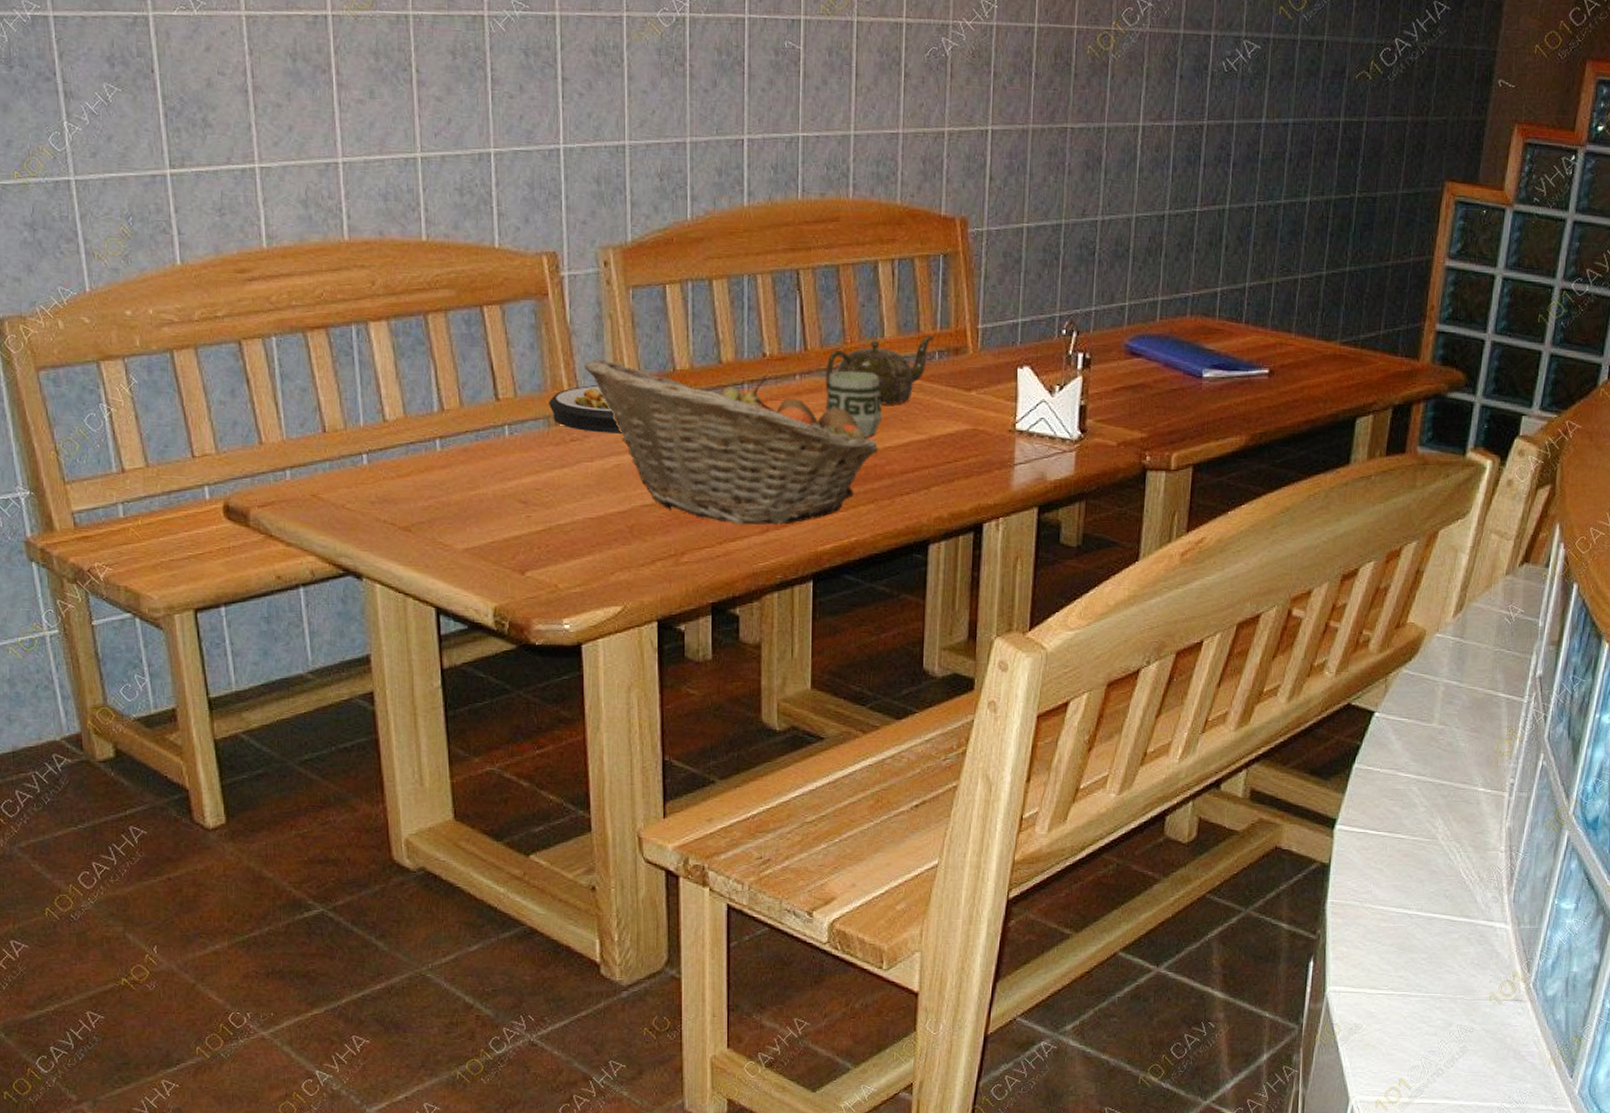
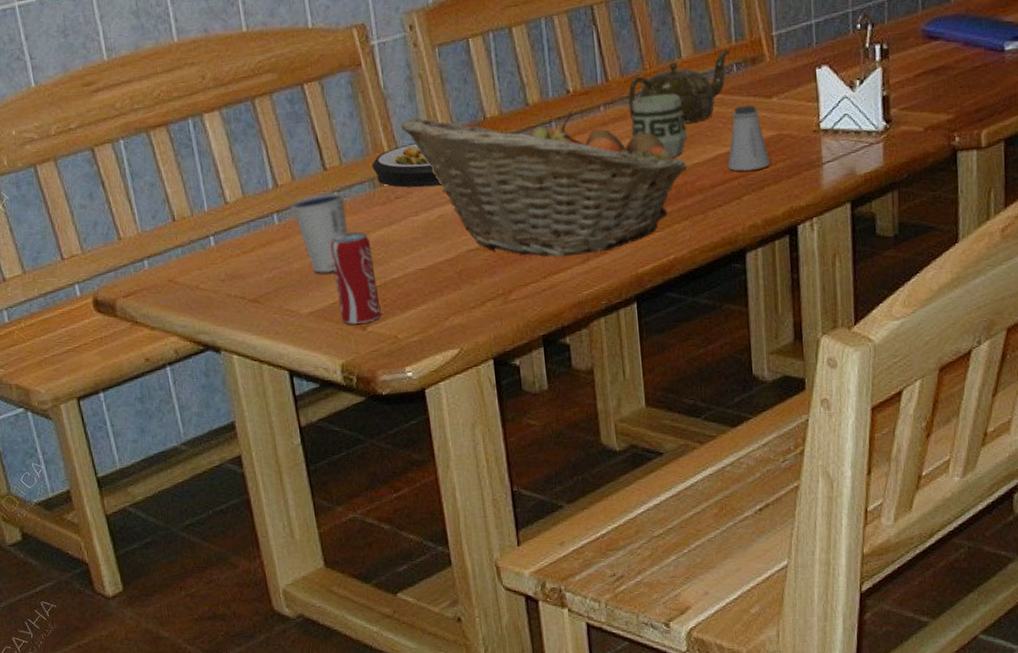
dixie cup: none [455,424,517,509] -> present [290,192,347,273]
beverage can: none [494,468,542,567] -> present [329,231,381,324]
saltshaker: none [919,395,963,462] -> present [727,105,771,171]

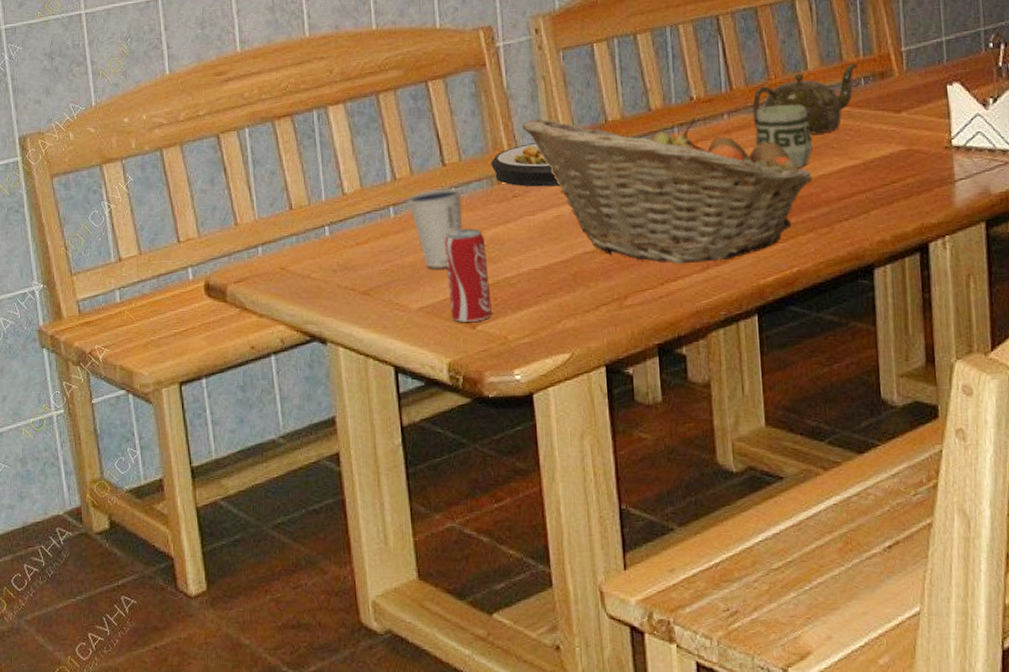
saltshaker: present [727,105,771,171] -> none [854,118,900,185]

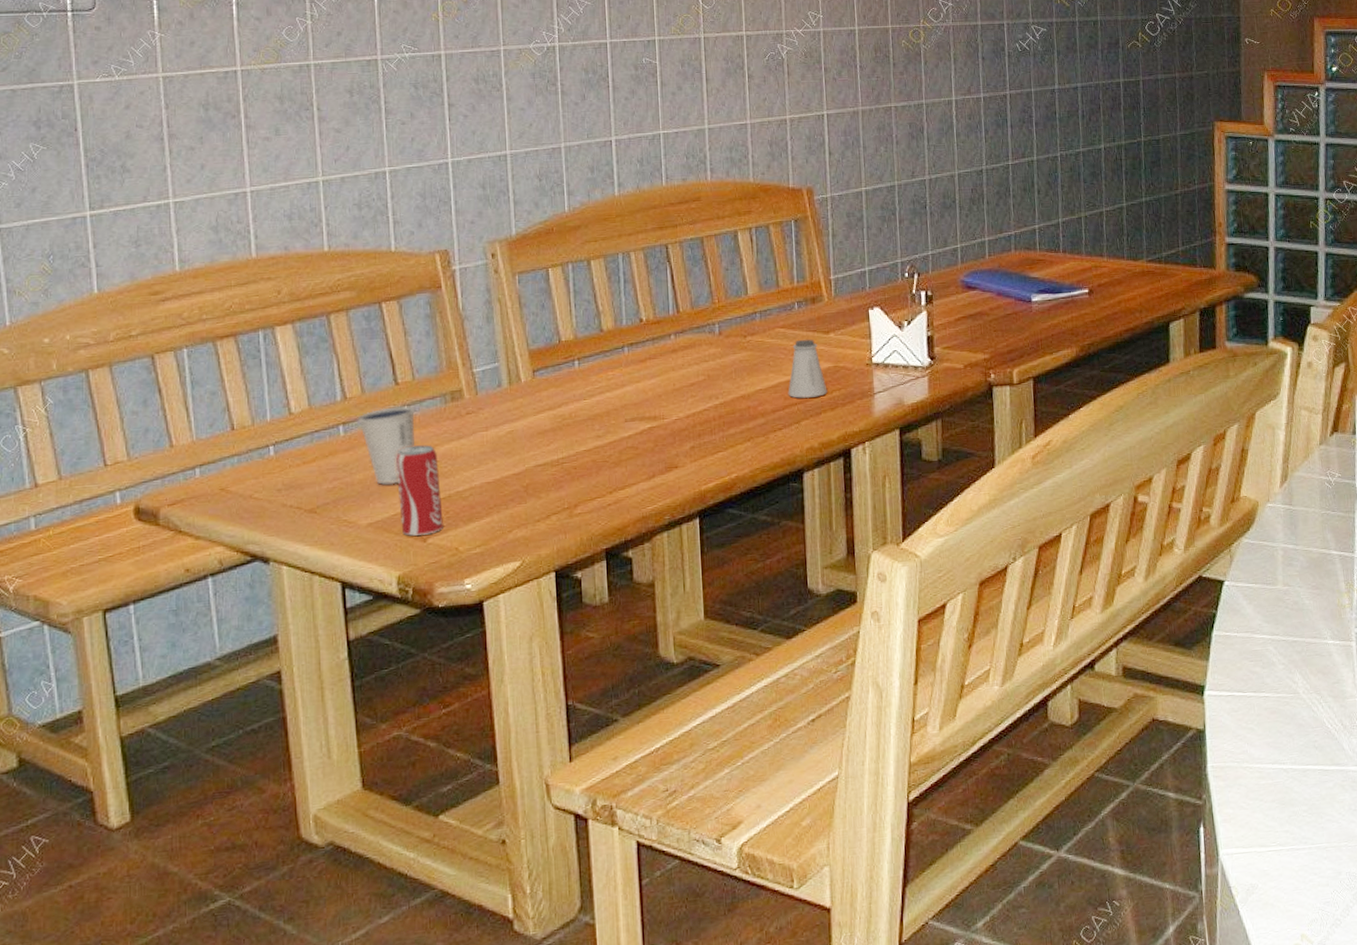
plate: present [491,128,602,187] -> none [445,347,555,404]
fruit basket: present [521,118,813,265] -> none [476,338,751,474]
teapot: present [752,62,858,135] -> none [697,289,793,353]
cup: present [755,104,814,167] -> none [699,326,752,383]
saltshaker: none [854,118,900,185] -> present [788,339,828,398]

